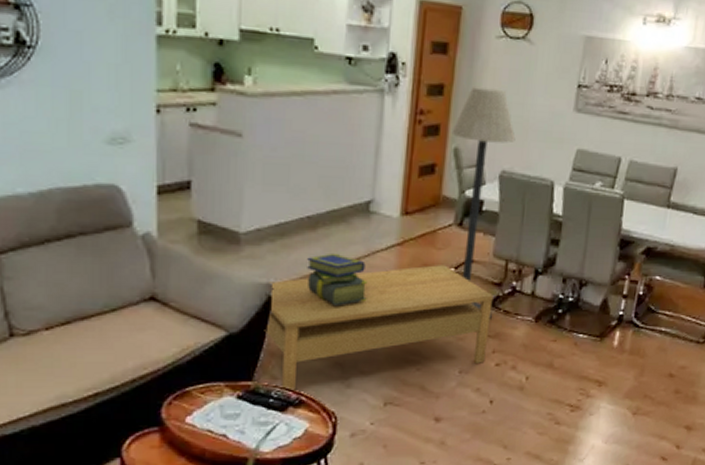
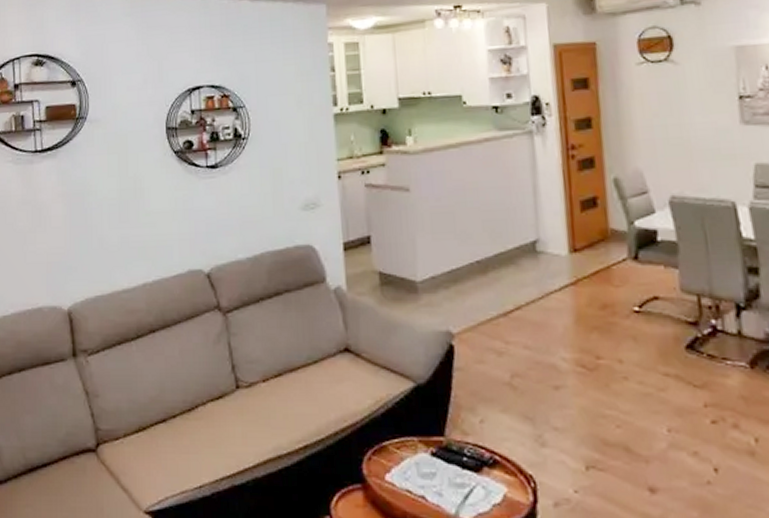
coffee table: present [264,265,493,390] -> none [448,304,697,448]
stack of books: present [307,253,368,307] -> none [482,296,548,354]
floor lamp: present [451,86,516,319] -> none [607,113,694,365]

